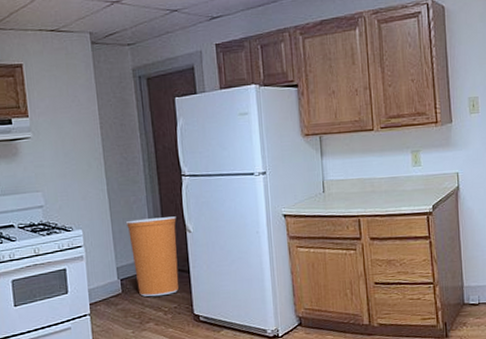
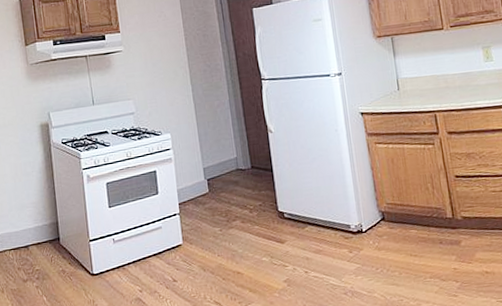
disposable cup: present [125,216,179,297] -> none [210,118,263,195]

